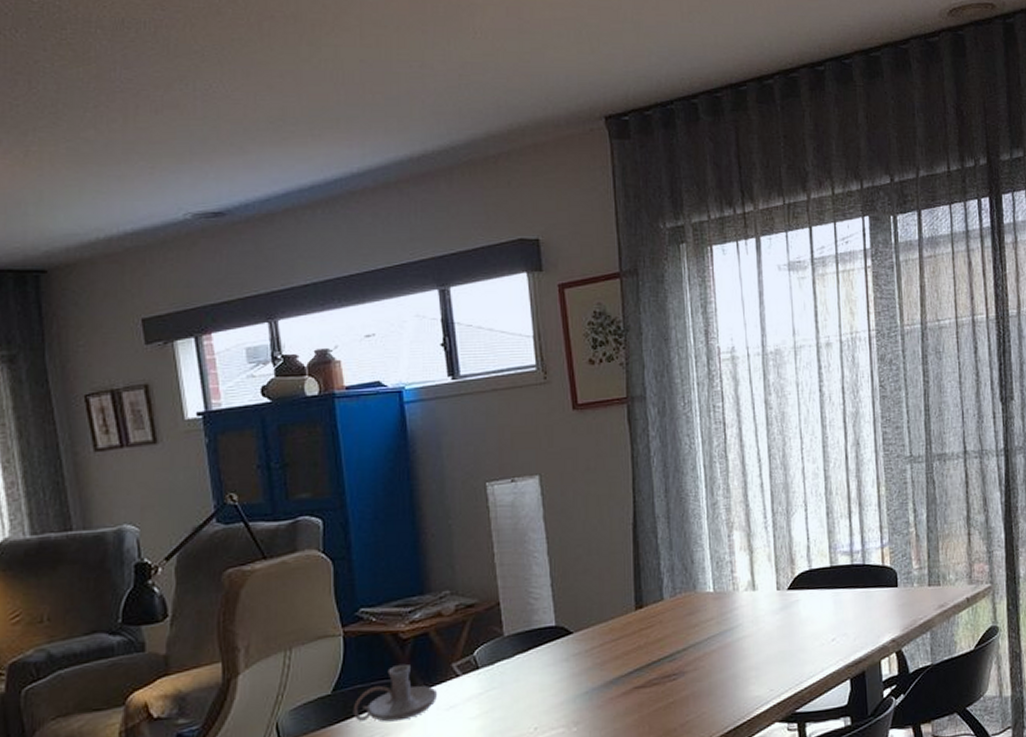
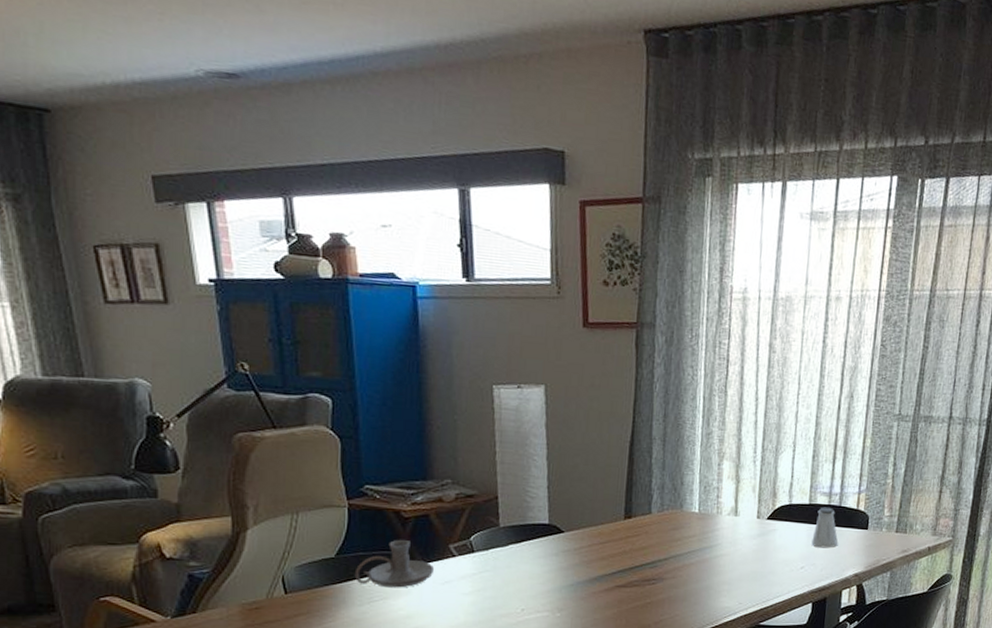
saltshaker: none [839,567,869,615] -> present [811,507,839,548]

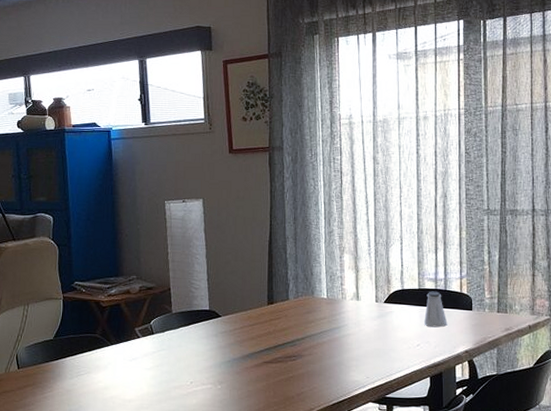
candle holder: present [354,539,435,588] -> none [67,324,125,364]

